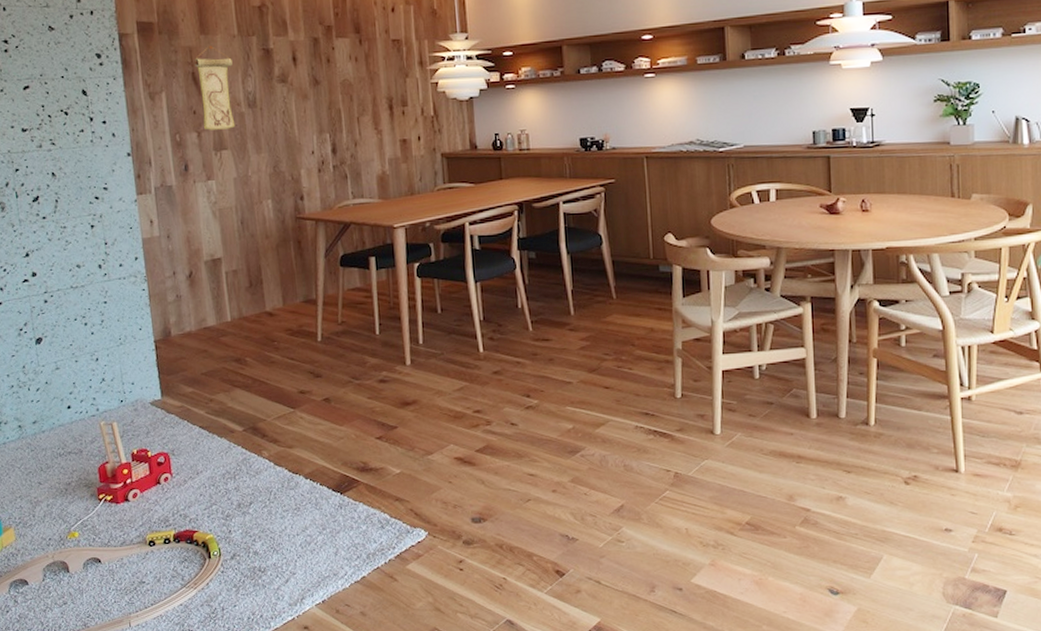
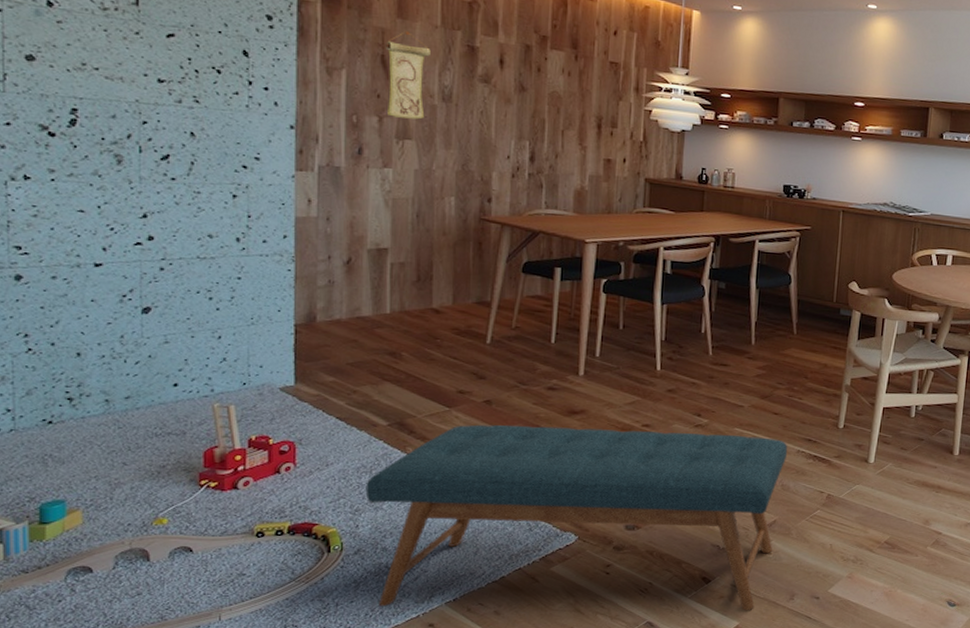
bench: none [232,414,626,610] -> present [365,424,788,611]

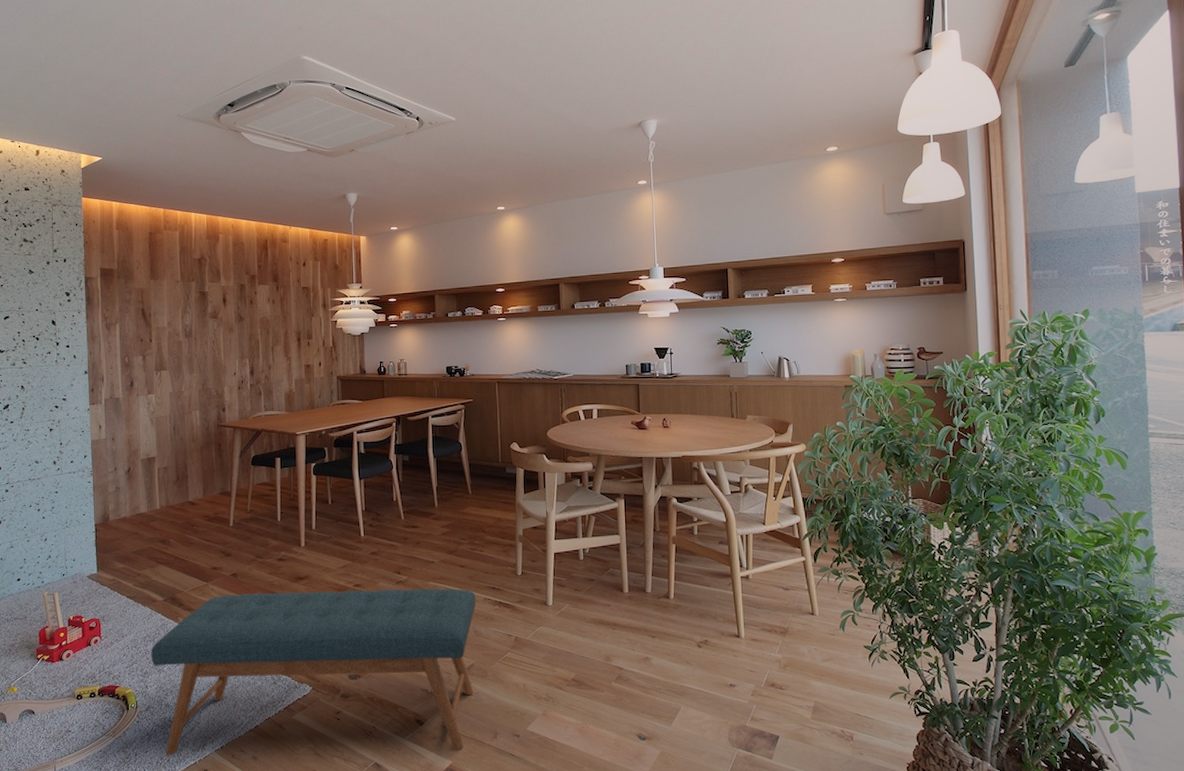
wall scroll: present [385,30,431,120] -> none [144,287,175,355]

